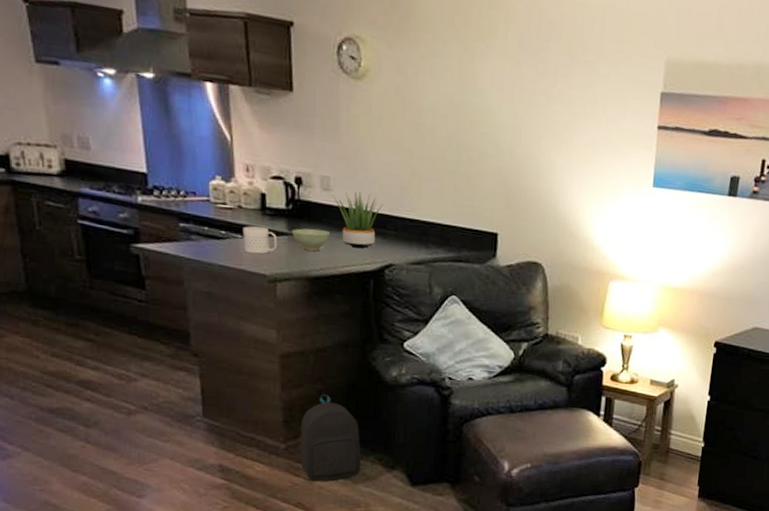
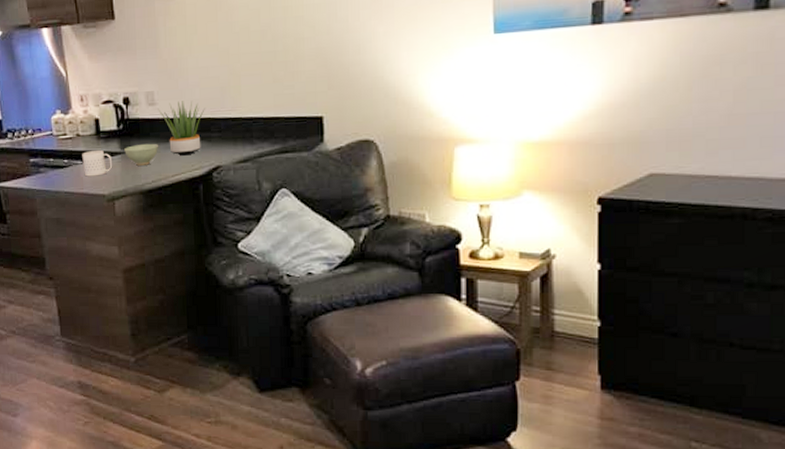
backpack: present [300,394,361,482] -> none [147,305,207,393]

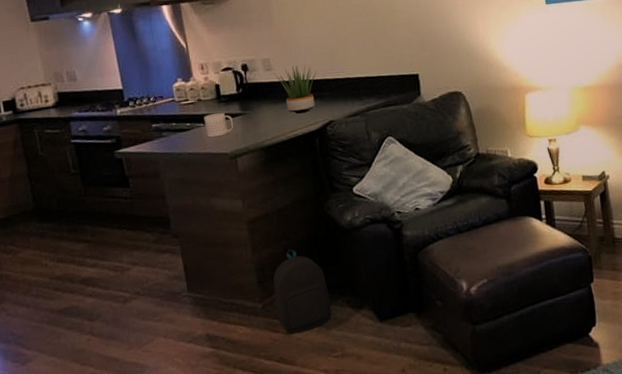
bowl: present [124,143,159,166] -> none [244,104,277,125]
backpack: none [147,305,207,393] -> present [273,250,331,335]

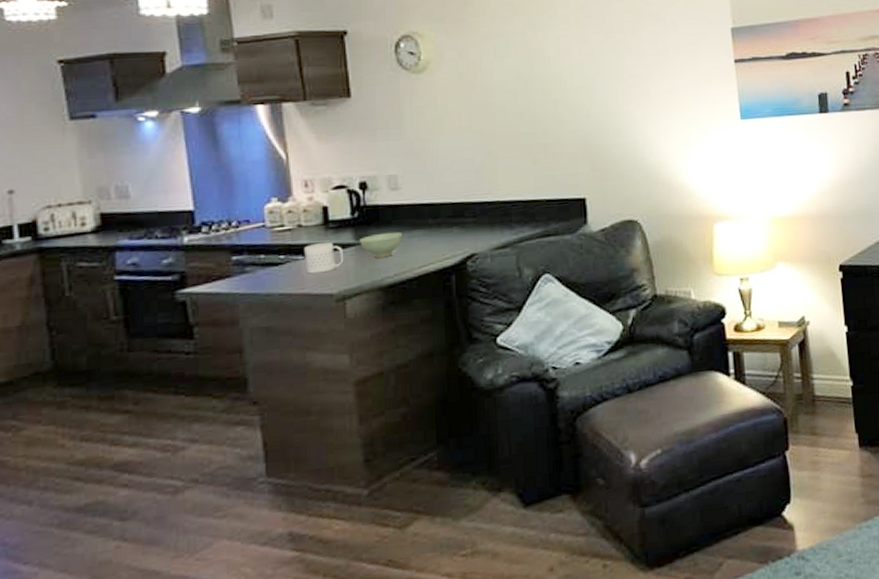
bowl: none [244,104,277,125] -> present [360,232,403,258]
backpack: present [273,250,331,335] -> none [385,417,461,529]
potted plant: present [274,65,317,114] -> none [402,185,458,245]

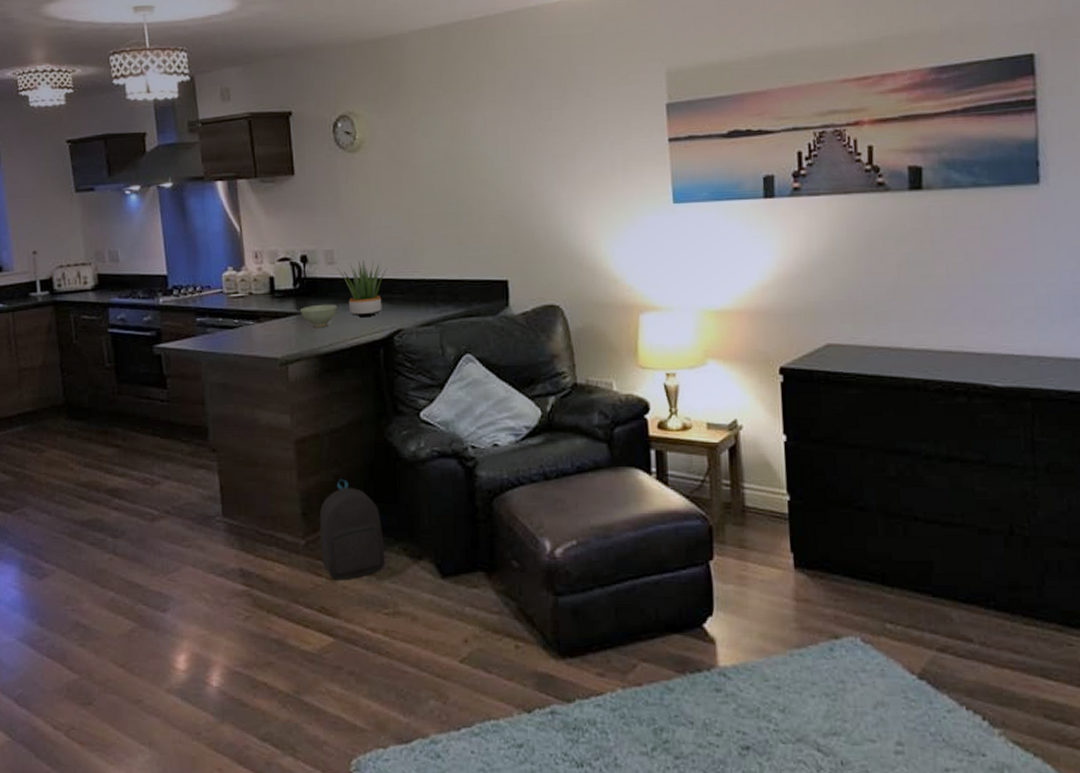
mug: present [304,243,344,274] -> none [254,311,287,338]
backpack: none [385,417,461,529] -> present [319,480,384,581]
potted plant: none [402,185,458,245] -> present [337,260,387,318]

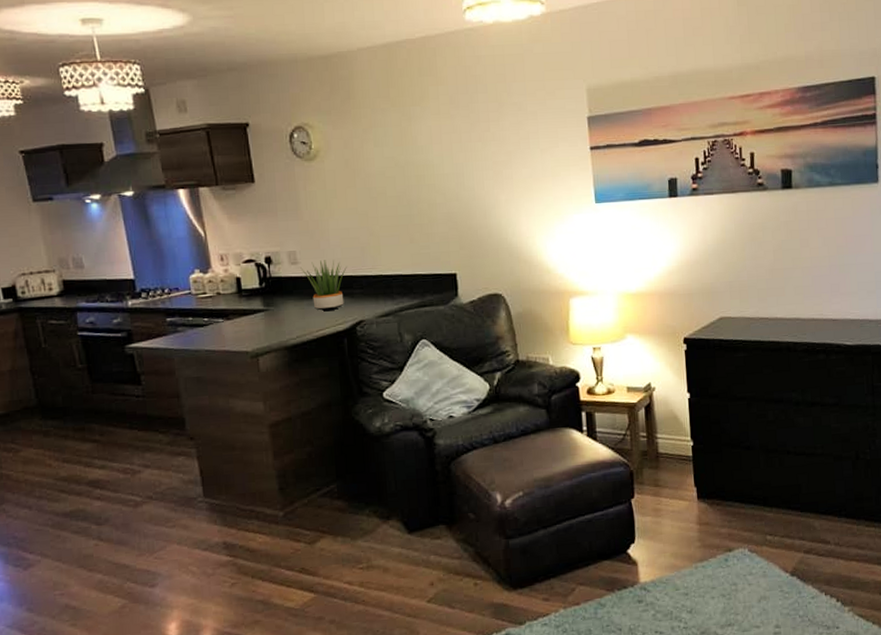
bowl: present [300,304,338,327] -> none [267,300,303,322]
backpack: present [319,480,384,581] -> none [295,456,357,544]

